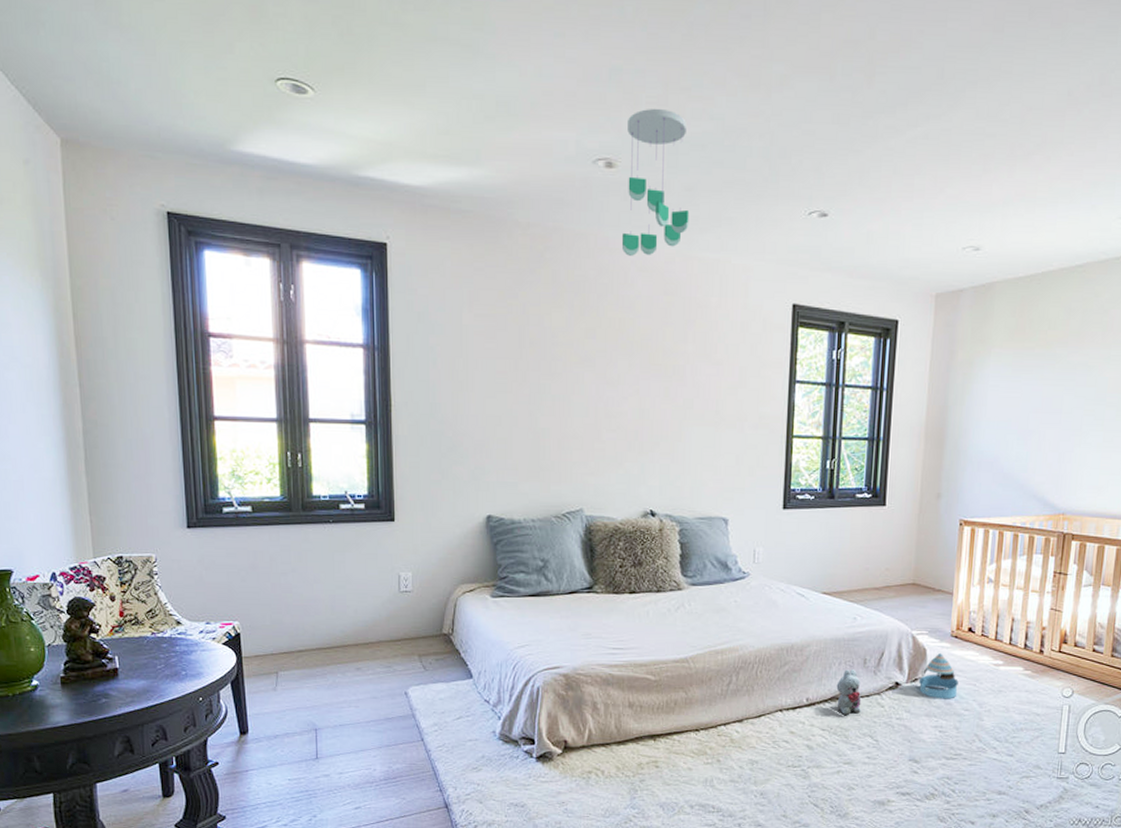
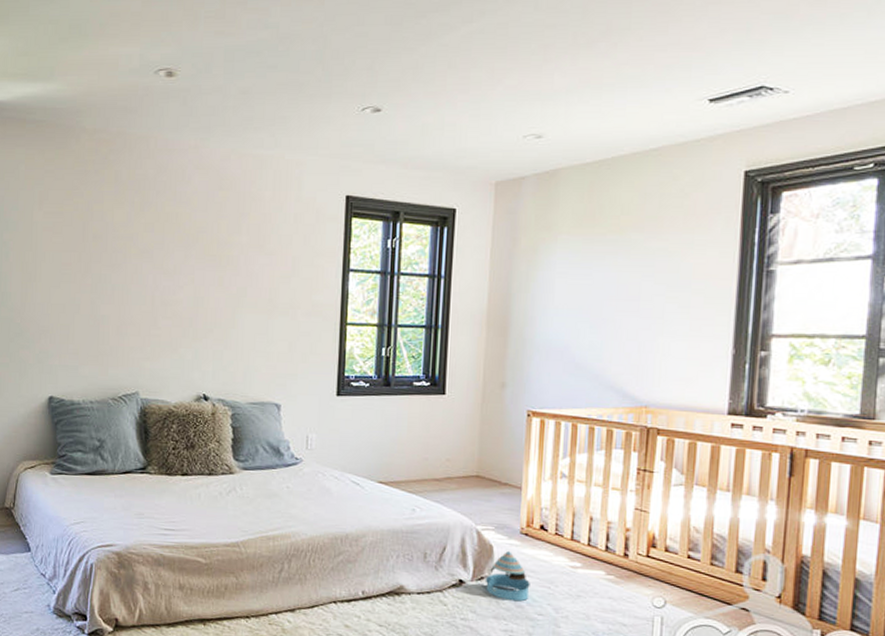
ceiling mobile: present [621,109,690,256] -> none [179,22,245,155]
plush toy: present [836,669,861,716] -> none [394,563,422,613]

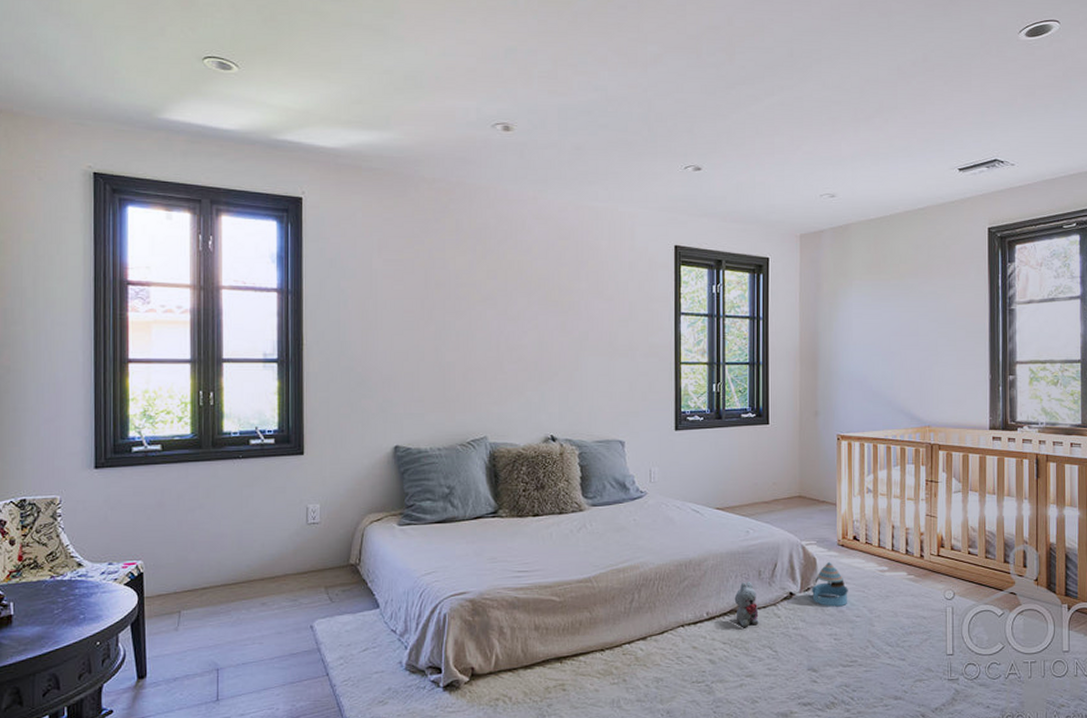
plush toy: none [394,563,422,613] -> present [734,582,759,628]

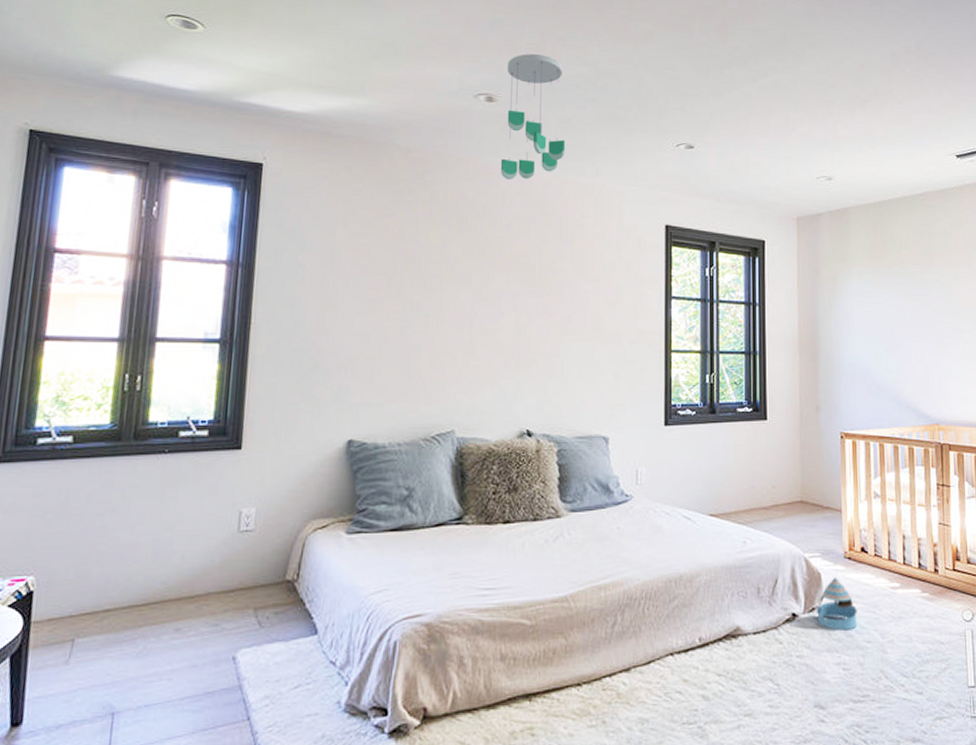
ceiling mobile: none [519,82,579,206] -> present [500,54,566,180]
plush toy: present [734,582,759,628] -> none [730,601,758,657]

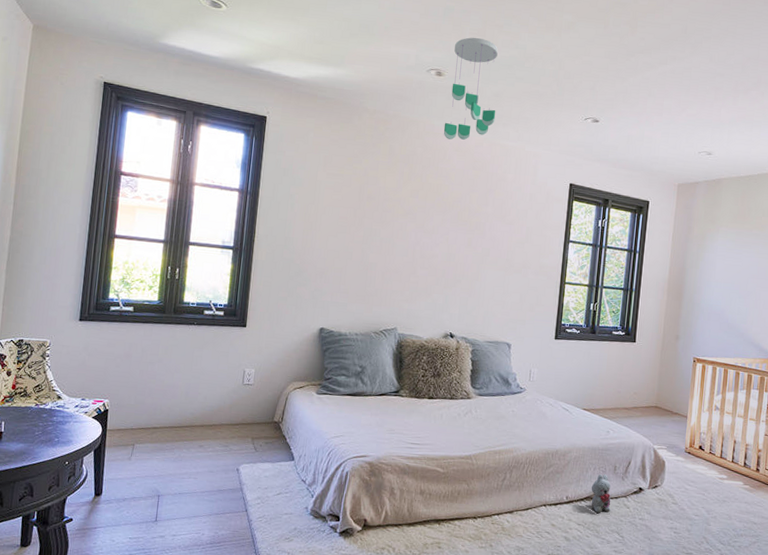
plush toy: none [730,601,758,657] -> present [591,474,611,514]
stacking toy: present [816,576,858,631] -> none [658,465,691,505]

